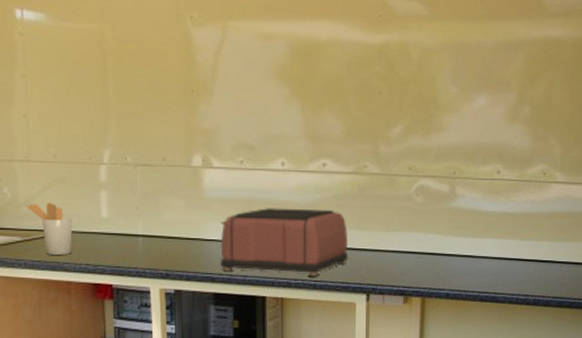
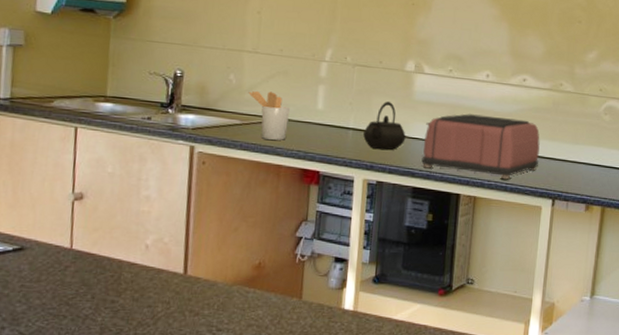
kettle: none [154,203,201,256] -> present [363,102,406,150]

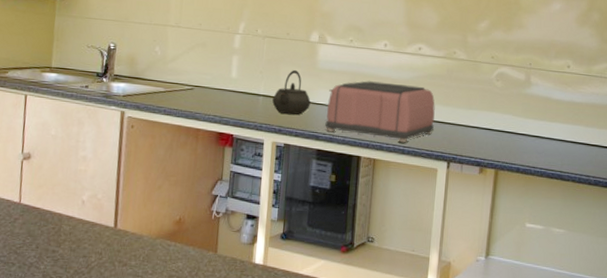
utensil holder: present [248,91,290,140] -> none [171,61,207,106]

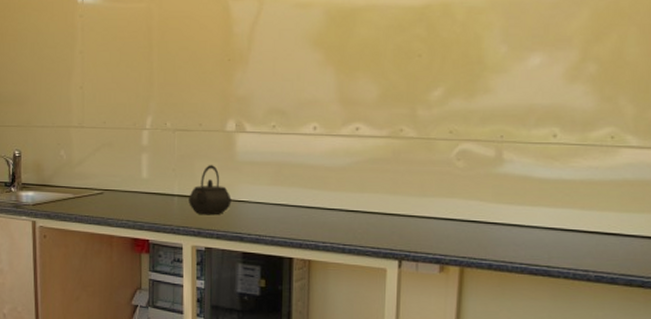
toaster: present [325,81,435,143] -> none [249,171,380,240]

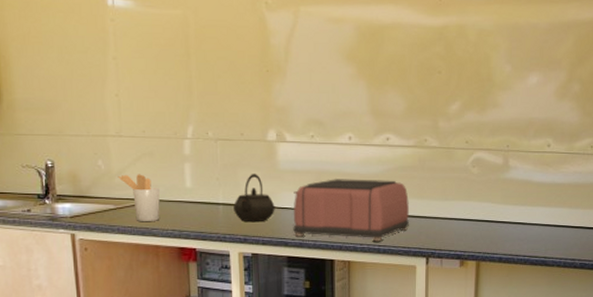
utensil holder: none [78,164,116,211] -> present [118,174,160,221]
toaster: none [249,171,380,240] -> present [293,179,409,242]

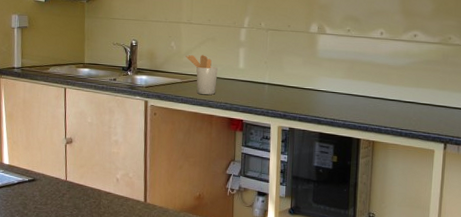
kettle: present [233,174,275,223] -> none [277,60,312,102]
toaster: present [293,179,409,242] -> none [326,68,431,126]

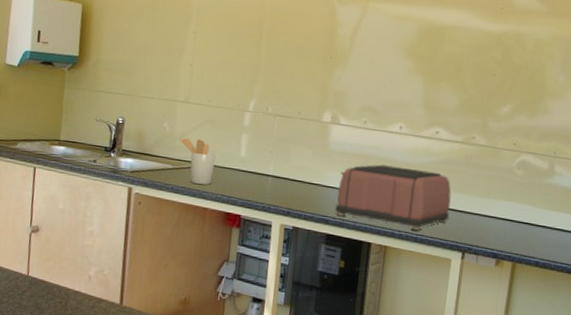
toaster: none [326,68,431,126] -> present [335,164,452,231]

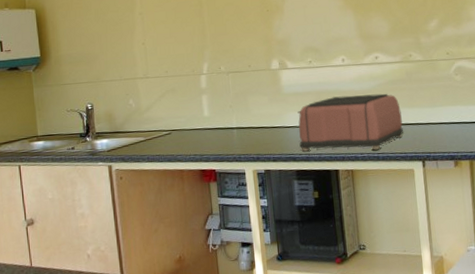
utensil holder: present [179,138,216,185] -> none [146,108,183,150]

